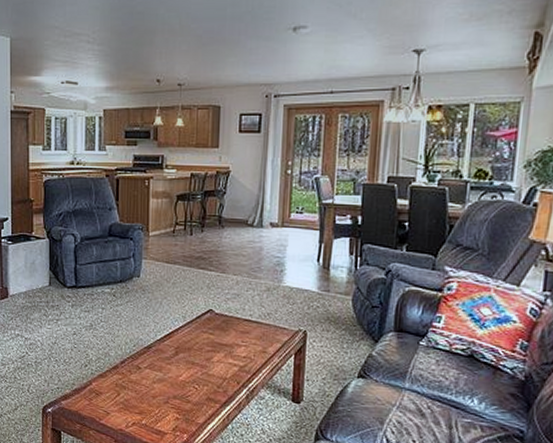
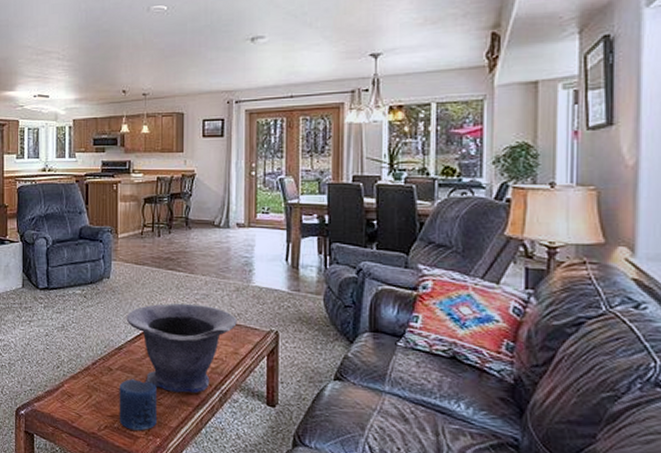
candle: none [147,377,185,427] -> present [119,379,157,431]
decorative bowl: none [156,302,267,391] -> present [126,303,237,393]

